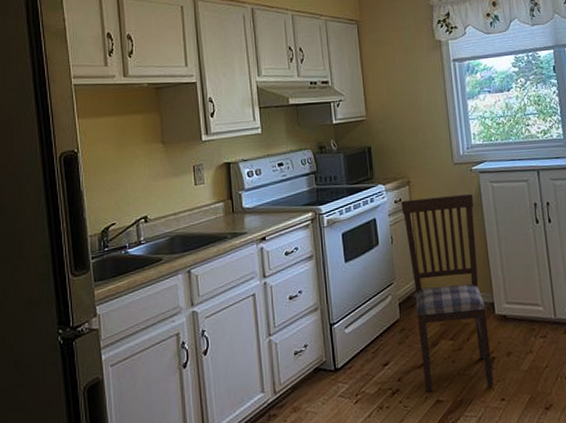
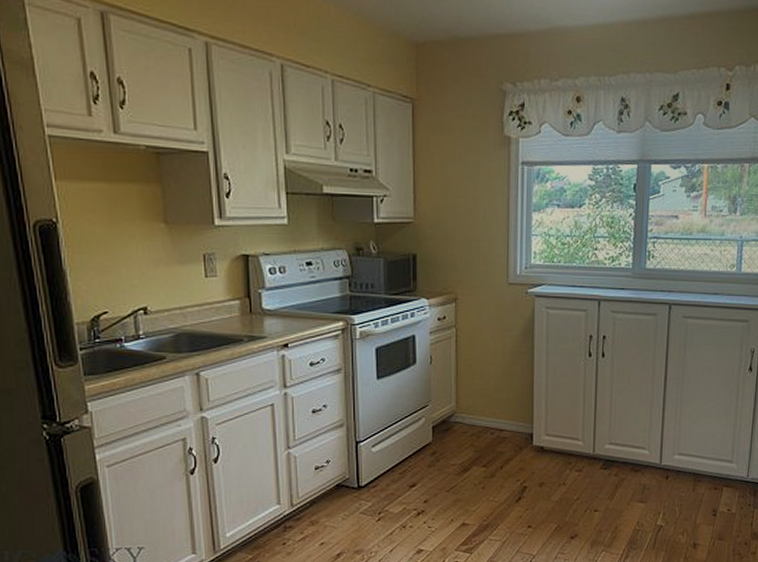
dining chair: present [401,193,494,392] -> none [445,318,525,515]

